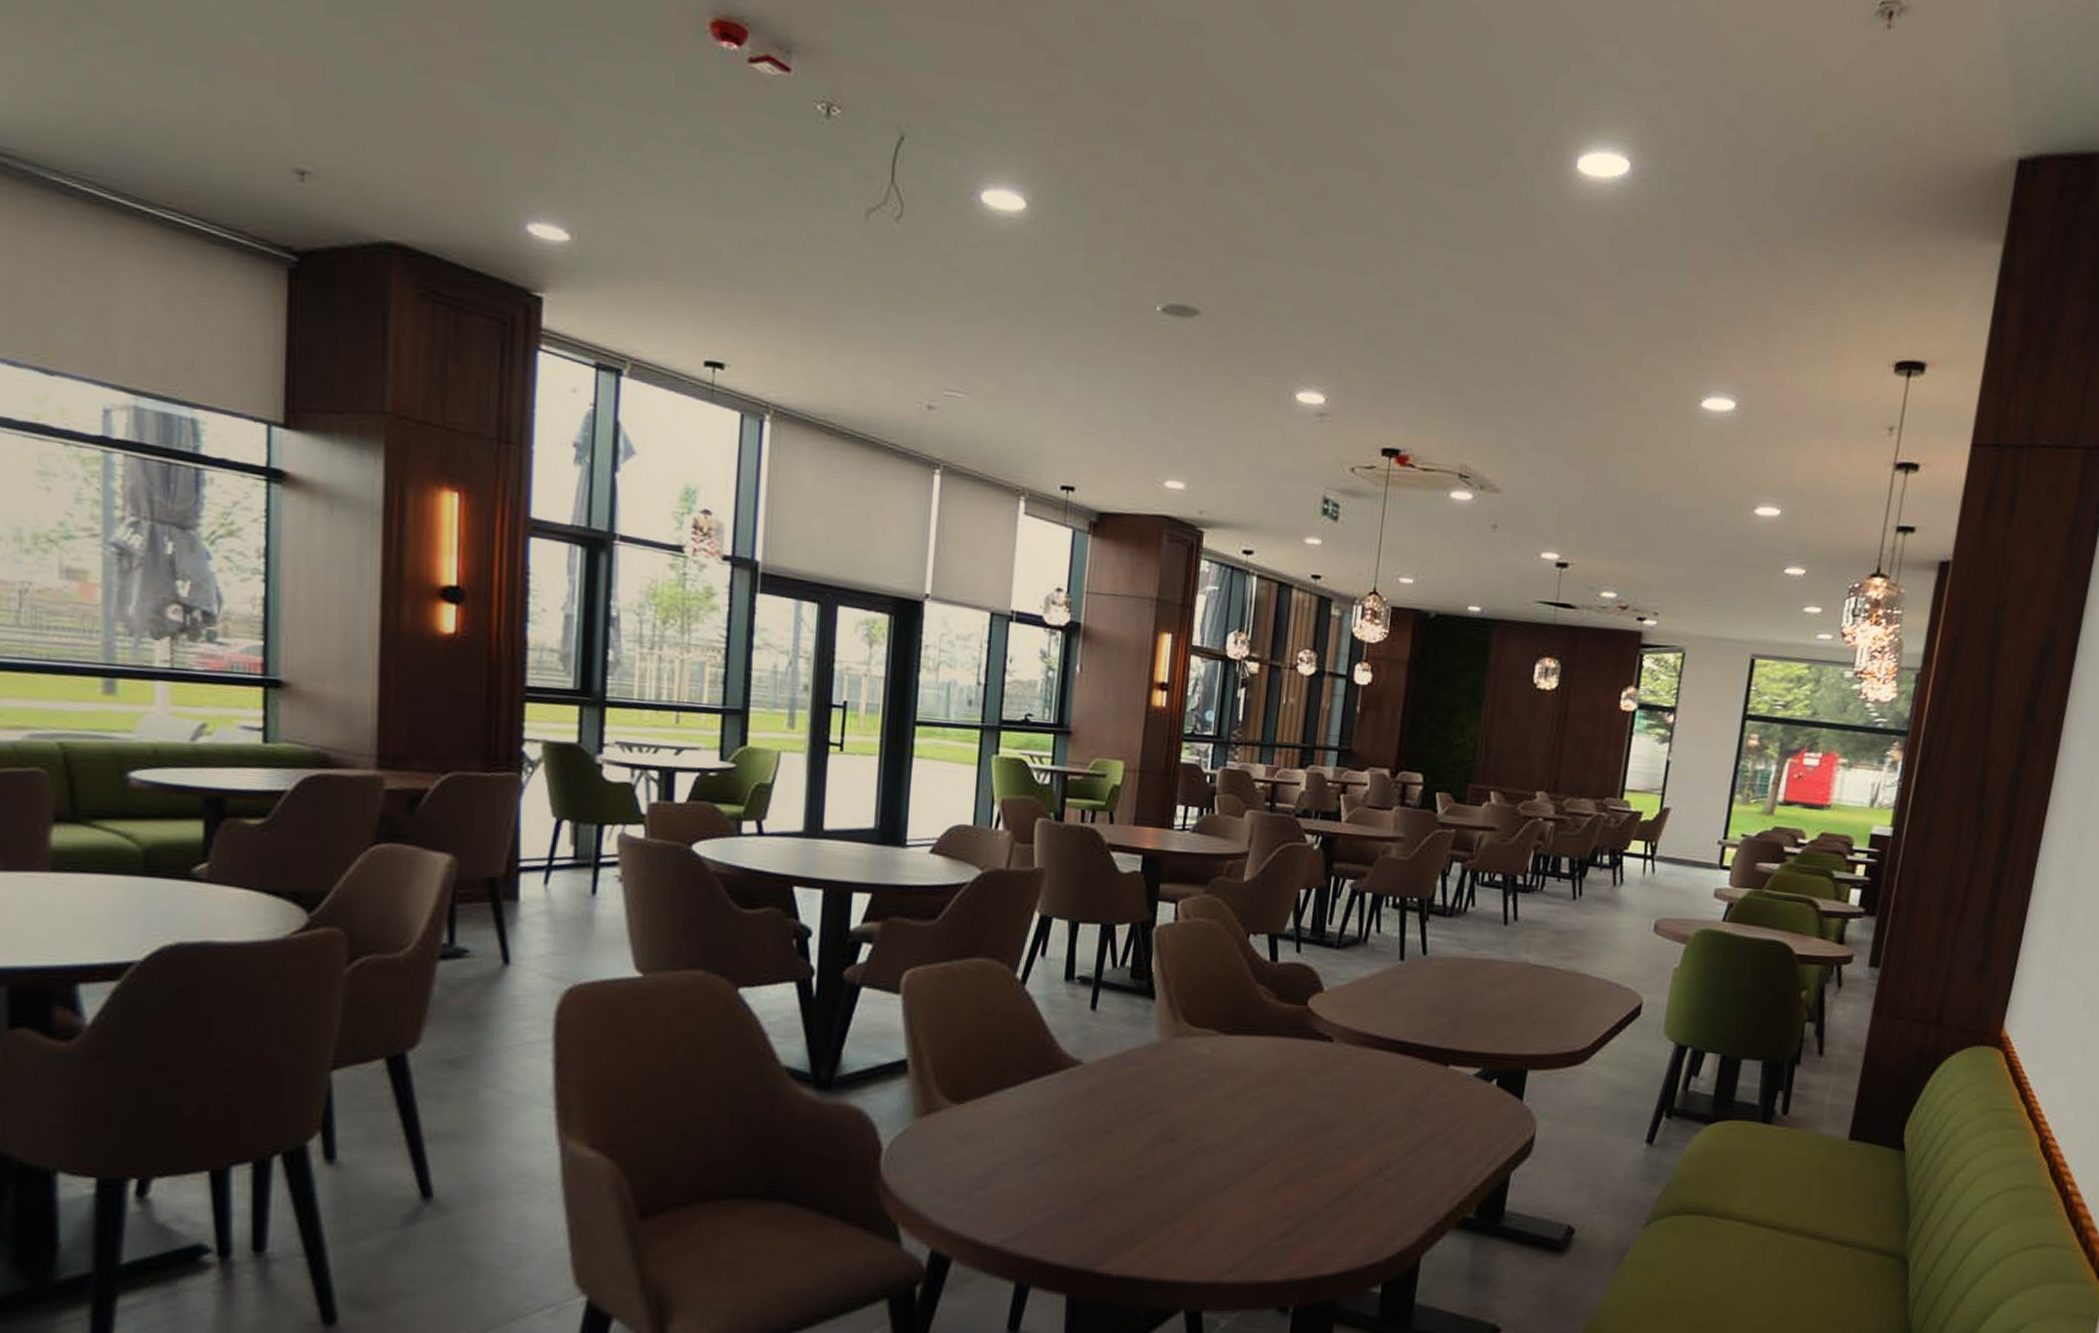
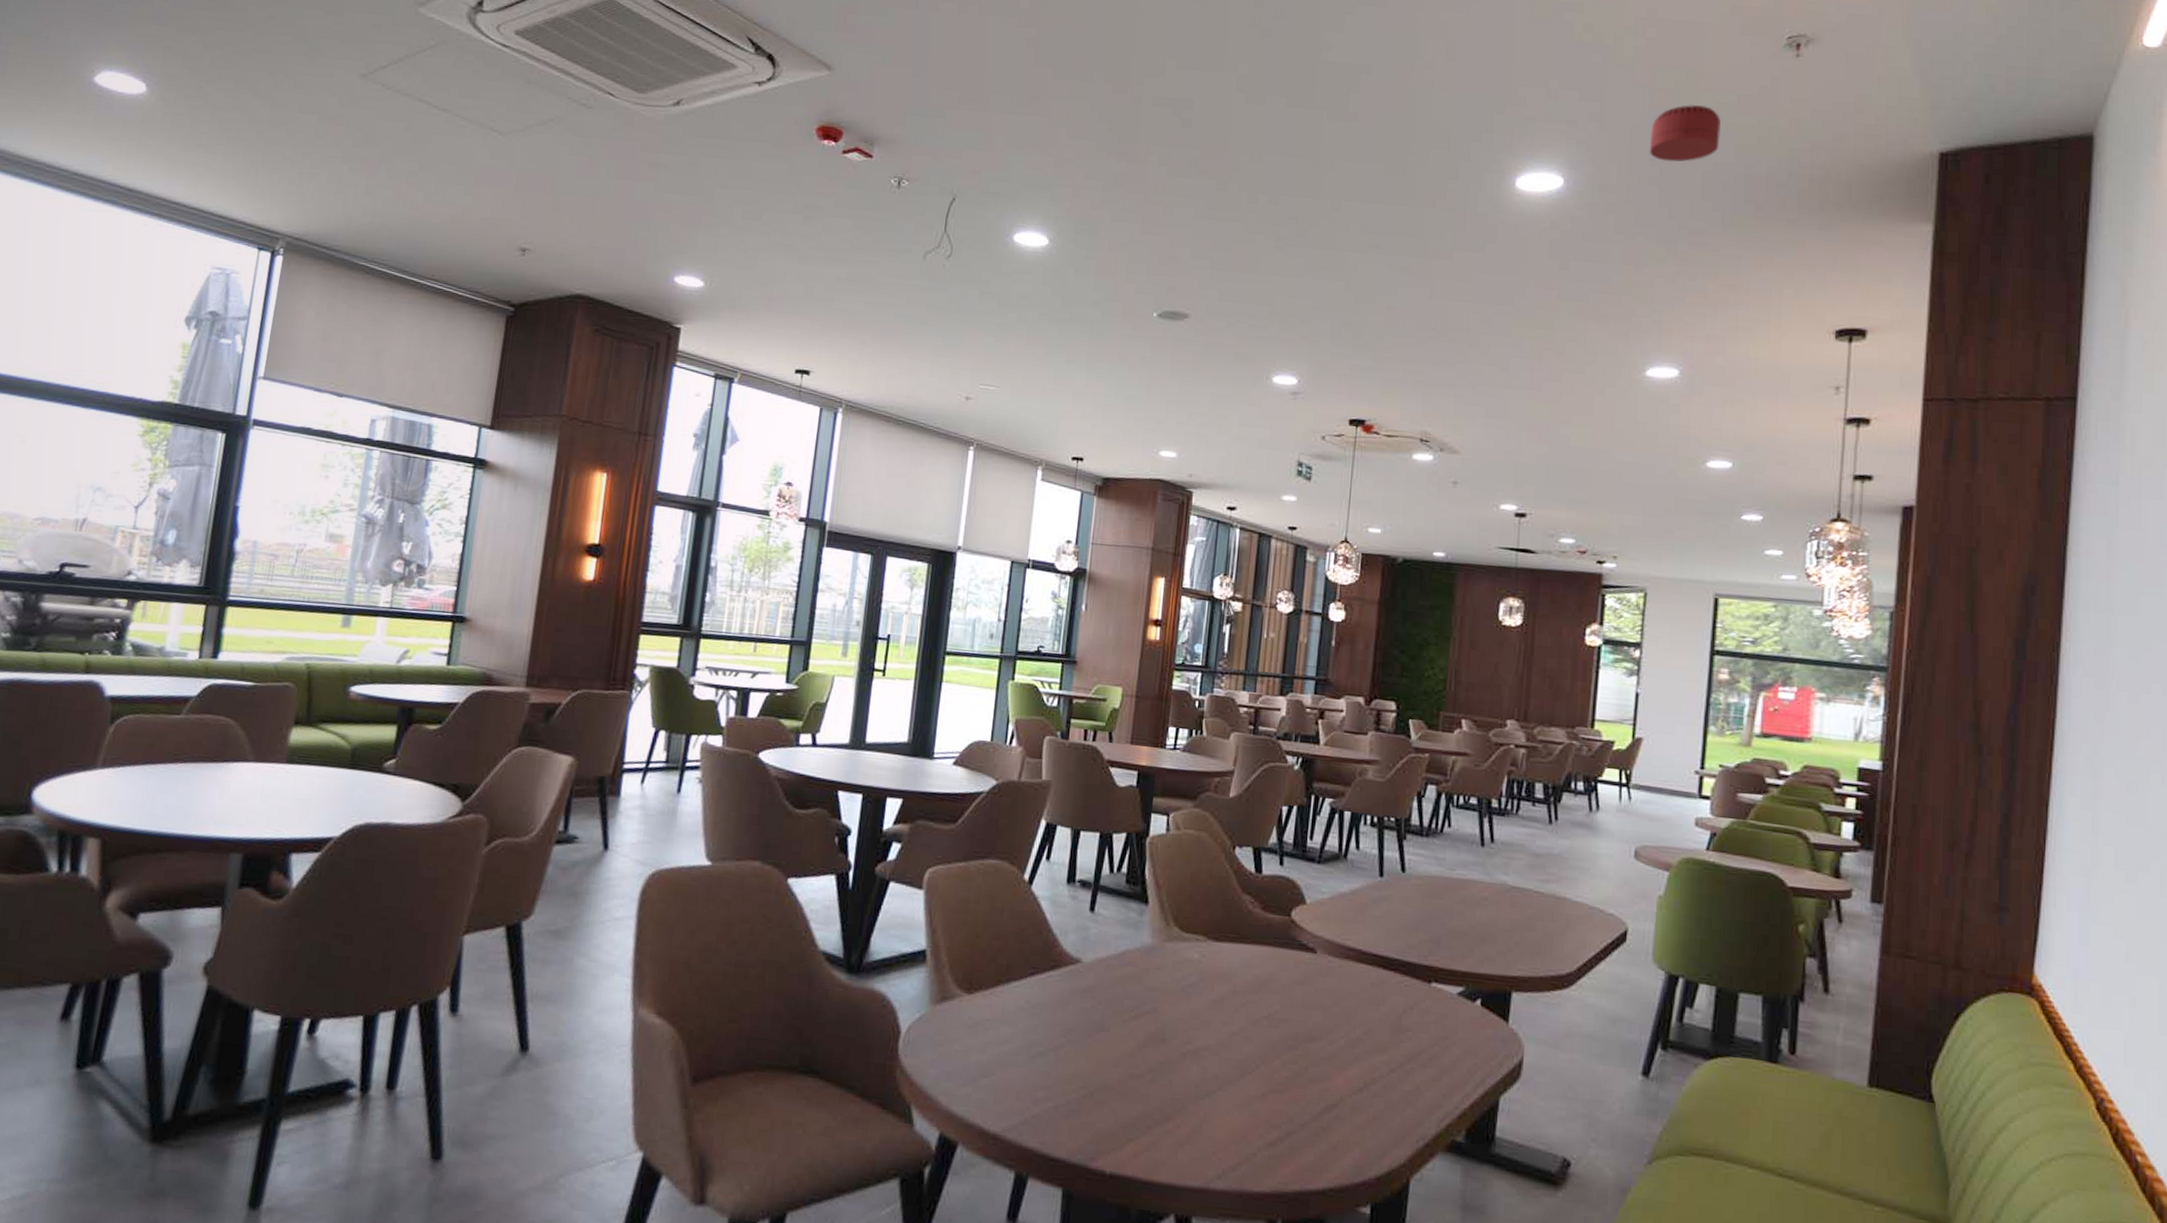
smoke detector: none [1723,78,1802,151] -> present [1649,104,1722,162]

